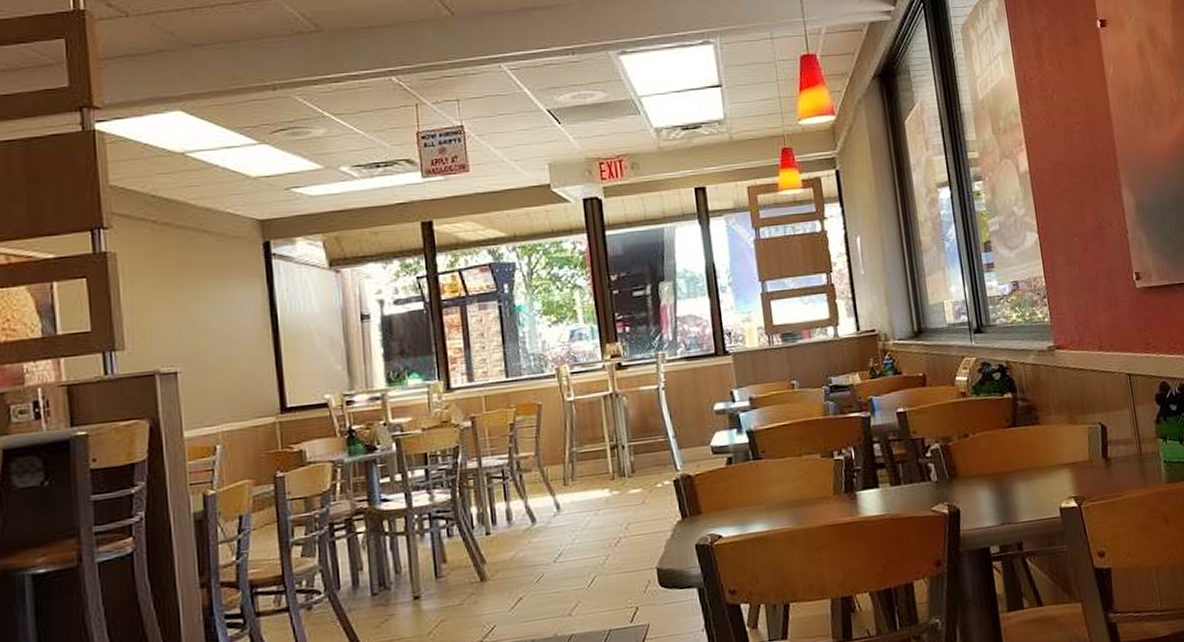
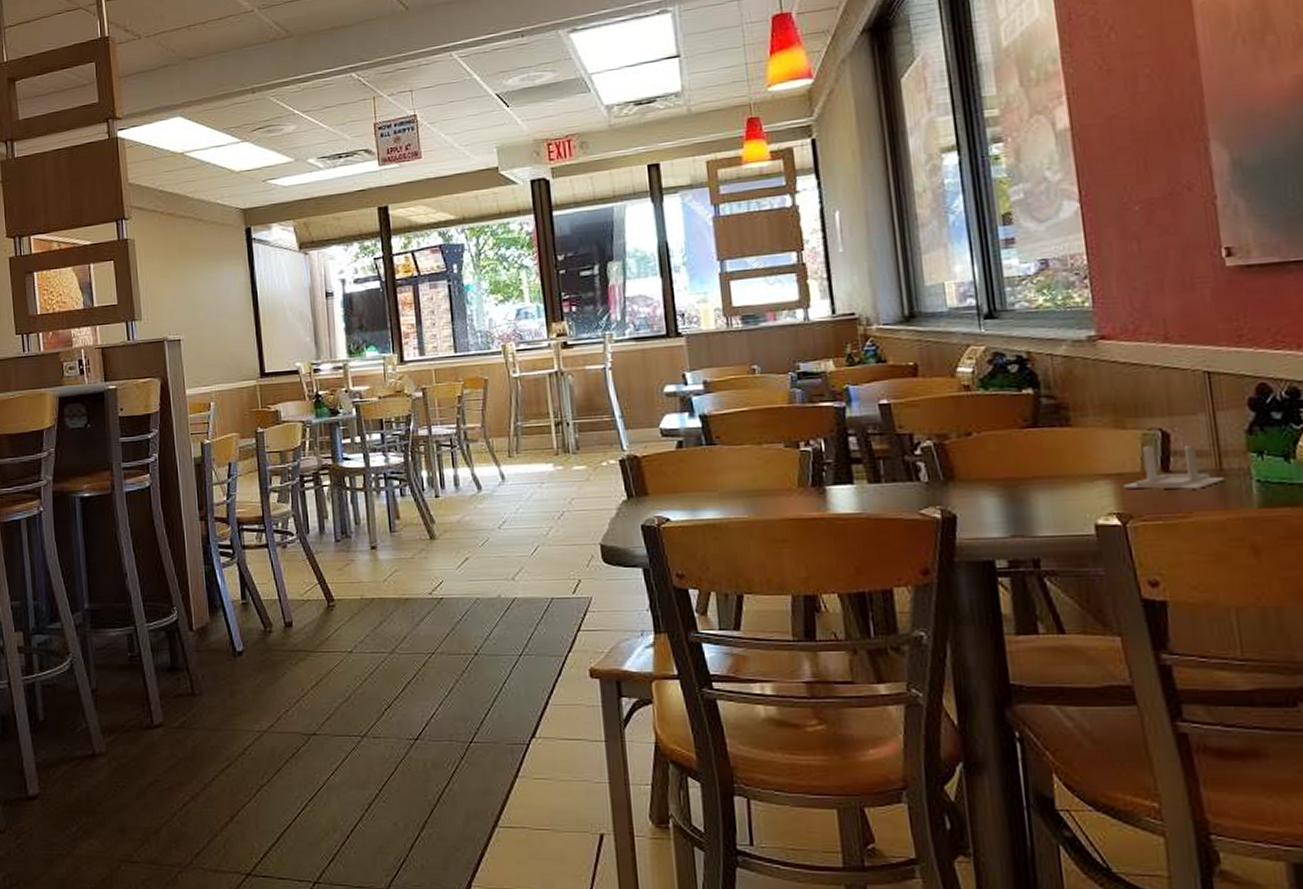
napkin holder: none [1077,434,1144,475] -> present [1122,444,1225,490]

